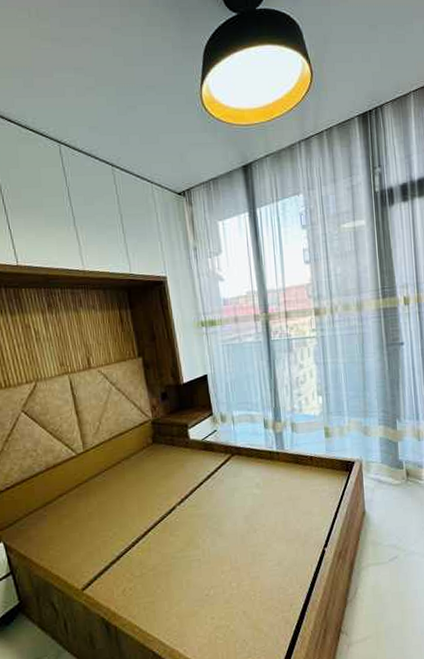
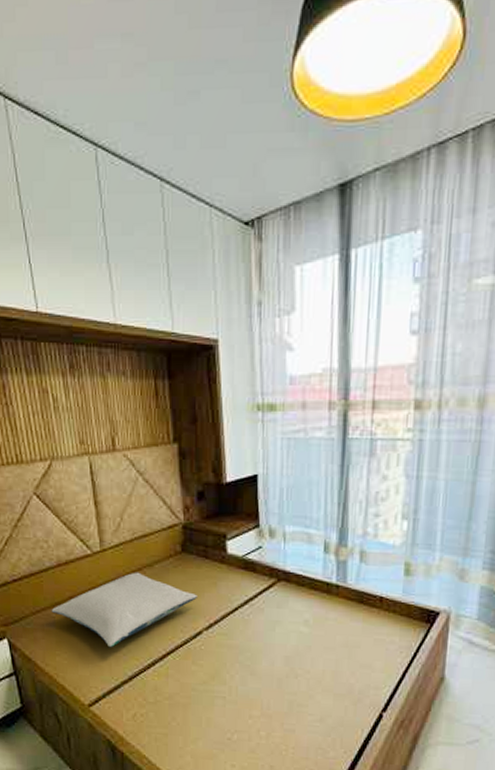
pillow: none [42,465,169,533] -> present [51,572,197,647]

